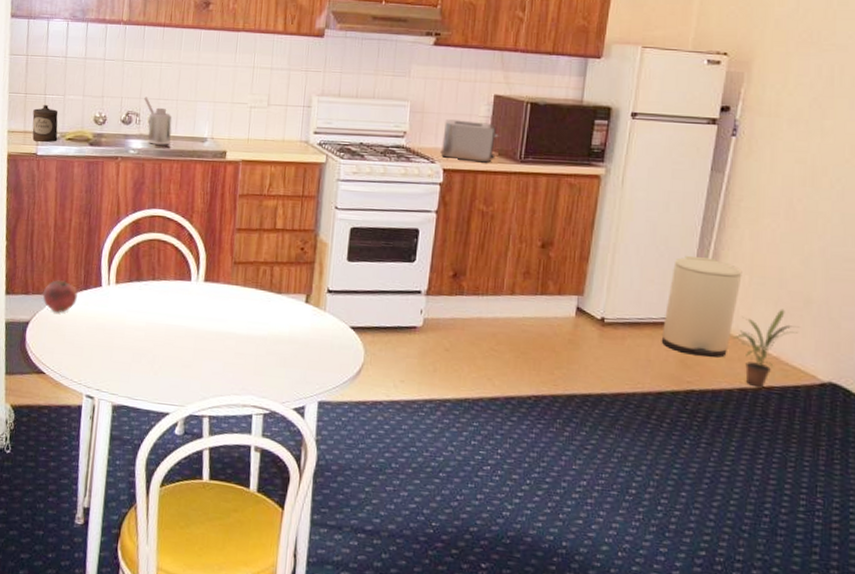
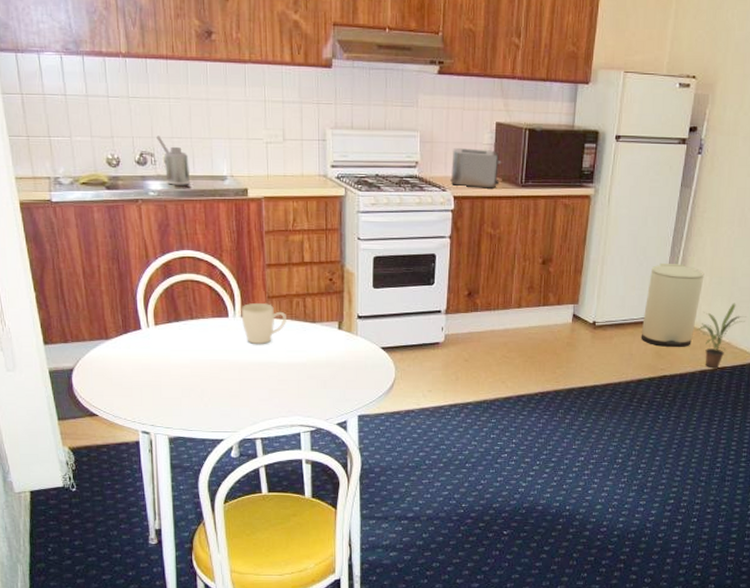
canister: present [32,105,59,143] -> none [39,148,71,189]
fruit: present [42,279,78,313] -> none [82,325,118,357]
mug: none [204,268,251,314] -> present [241,302,286,345]

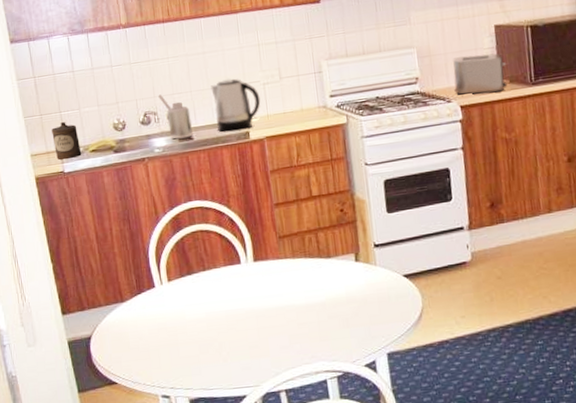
canister: none [39,148,71,189] -> present [51,122,82,160]
kettle: none [212,130,262,187] -> present [211,78,261,133]
mug: present [241,302,286,345] -> none [252,243,300,289]

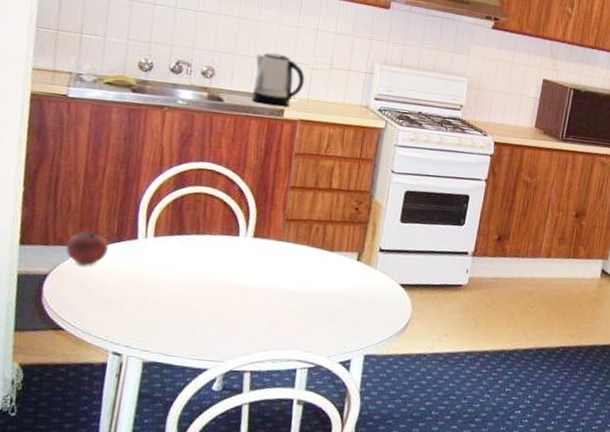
canister: present [51,122,82,160] -> none [63,44,97,86]
fruit: none [98,288,133,322] -> present [66,230,109,265]
soap dispenser: present [158,94,193,140] -> none [197,47,228,99]
toaster: present [453,53,508,96] -> none [492,97,545,139]

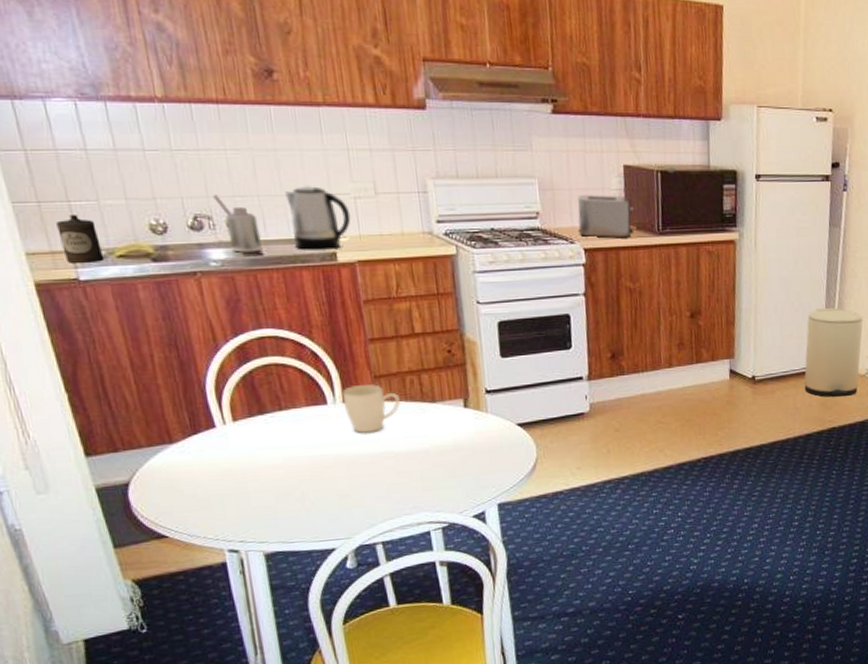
canister: none [63,44,97,86] -> present [56,215,105,264]
fruit: present [66,230,109,265] -> none [138,426,187,466]
soap dispenser: none [197,47,228,99] -> present [213,194,262,253]
mug: none [253,224,303,270] -> present [341,383,400,433]
toaster: none [492,97,545,139] -> present [578,195,634,239]

